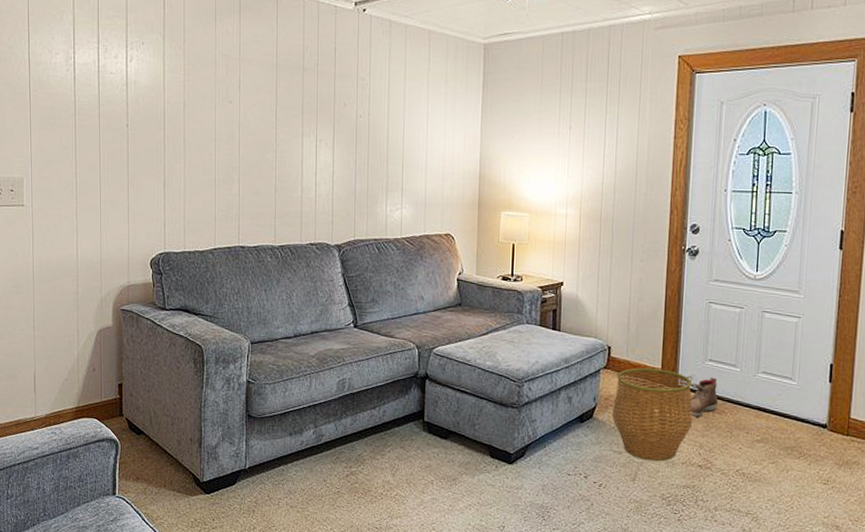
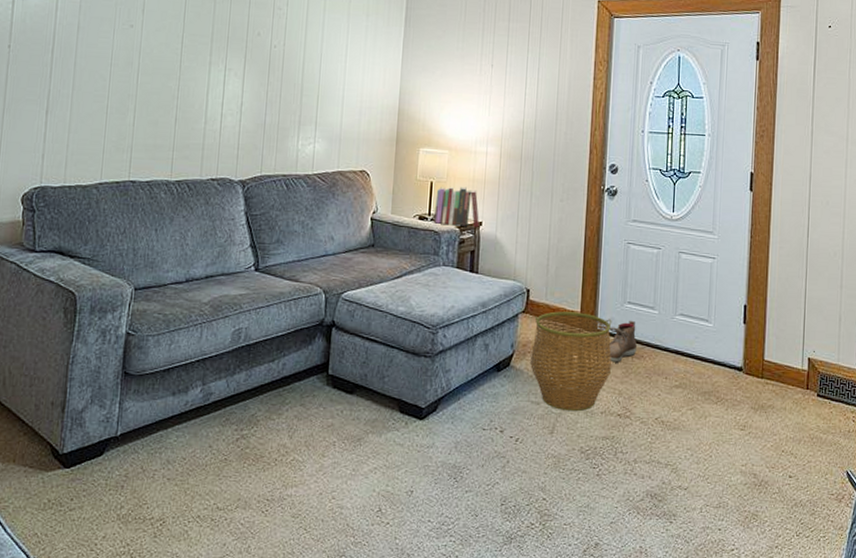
books: none [516,248,560,288] -> present [433,186,479,228]

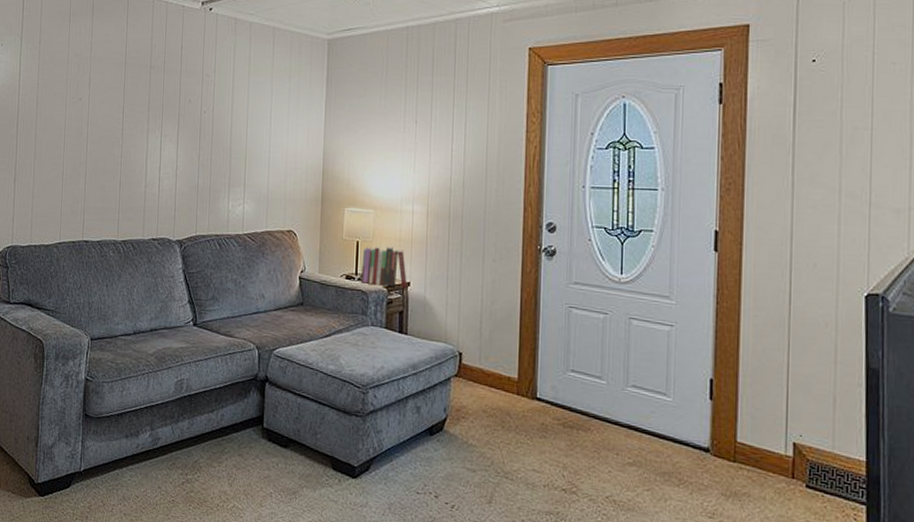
basket: present [530,311,613,412] -> none [465,376,555,482]
boot: present [606,320,637,363] -> none [548,389,582,434]

